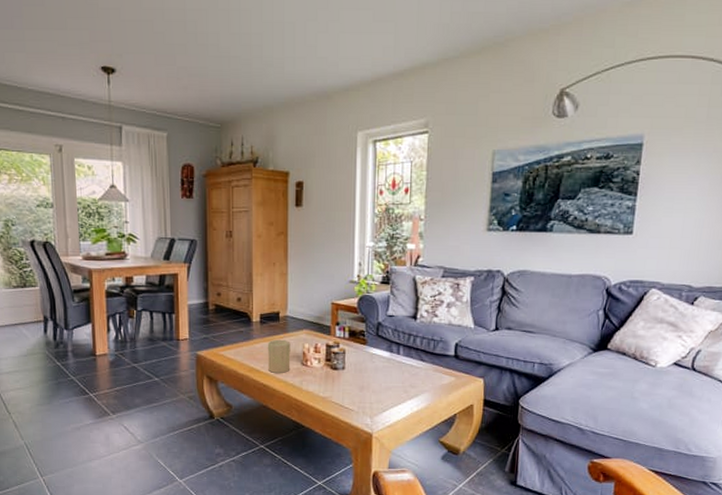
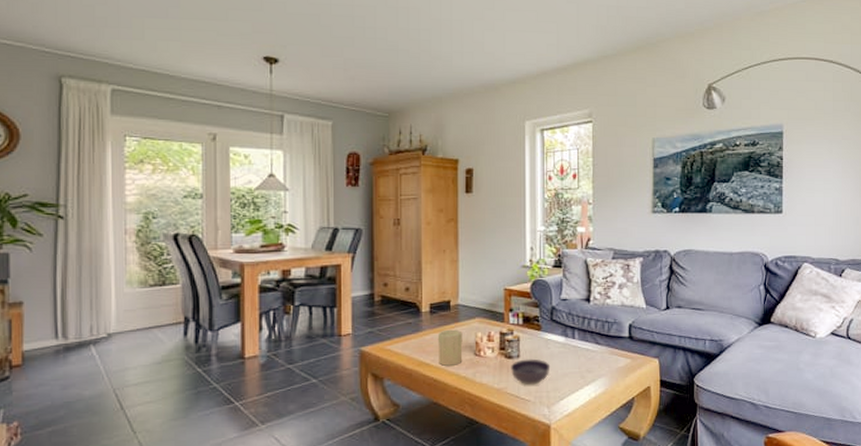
bowl: none [336,371,375,396] -> present [511,358,551,386]

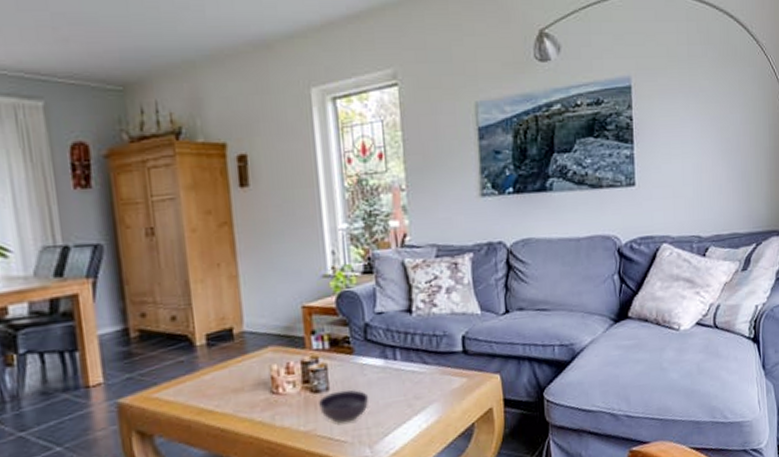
candle: present [437,329,463,366] -> none [220,363,256,411]

